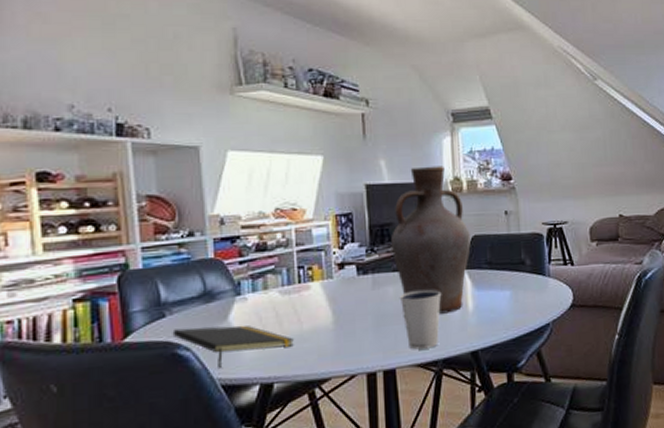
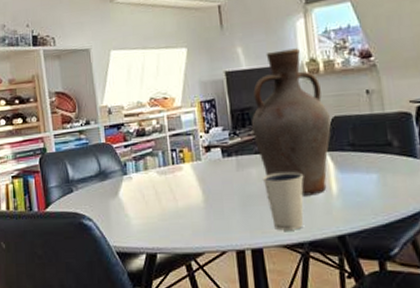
notepad: present [172,325,295,368] -> none [78,201,172,237]

